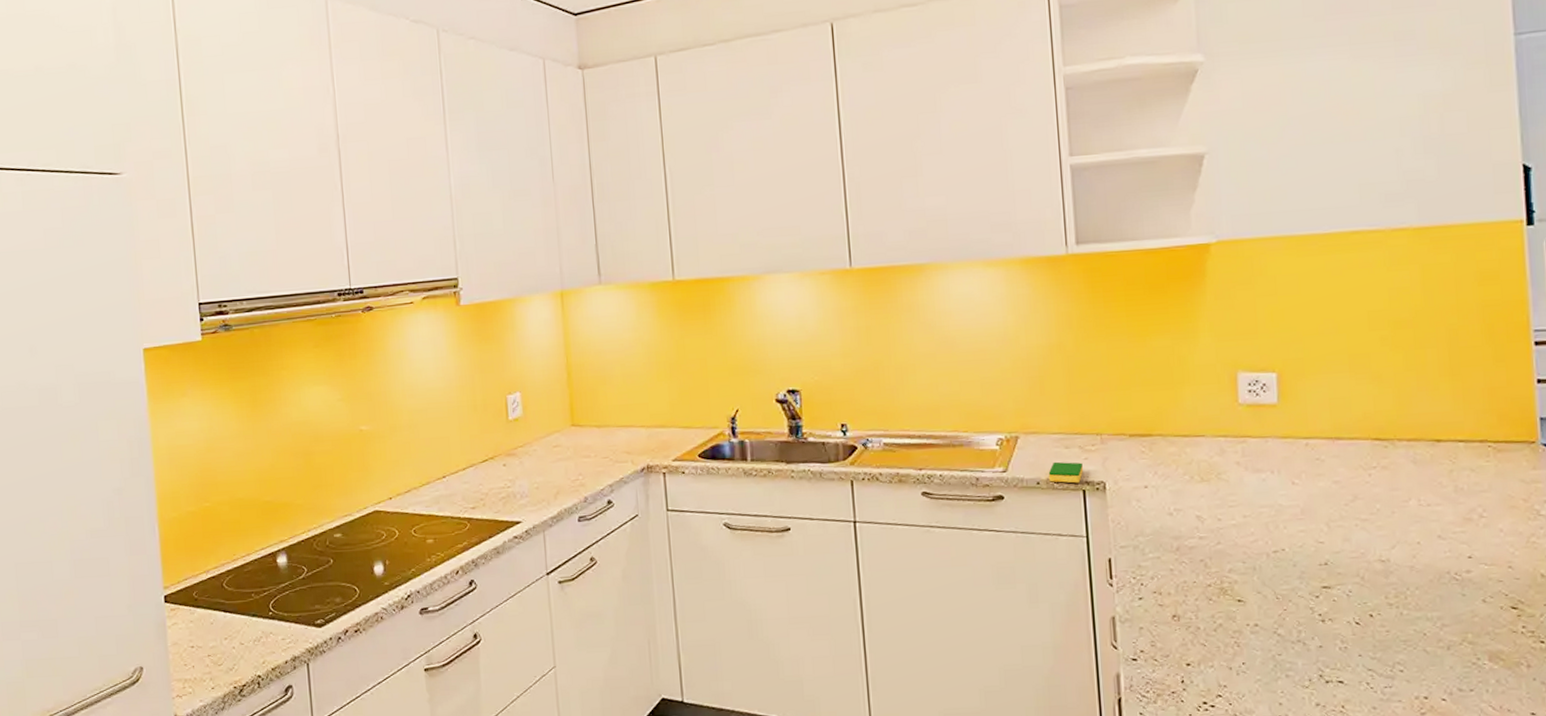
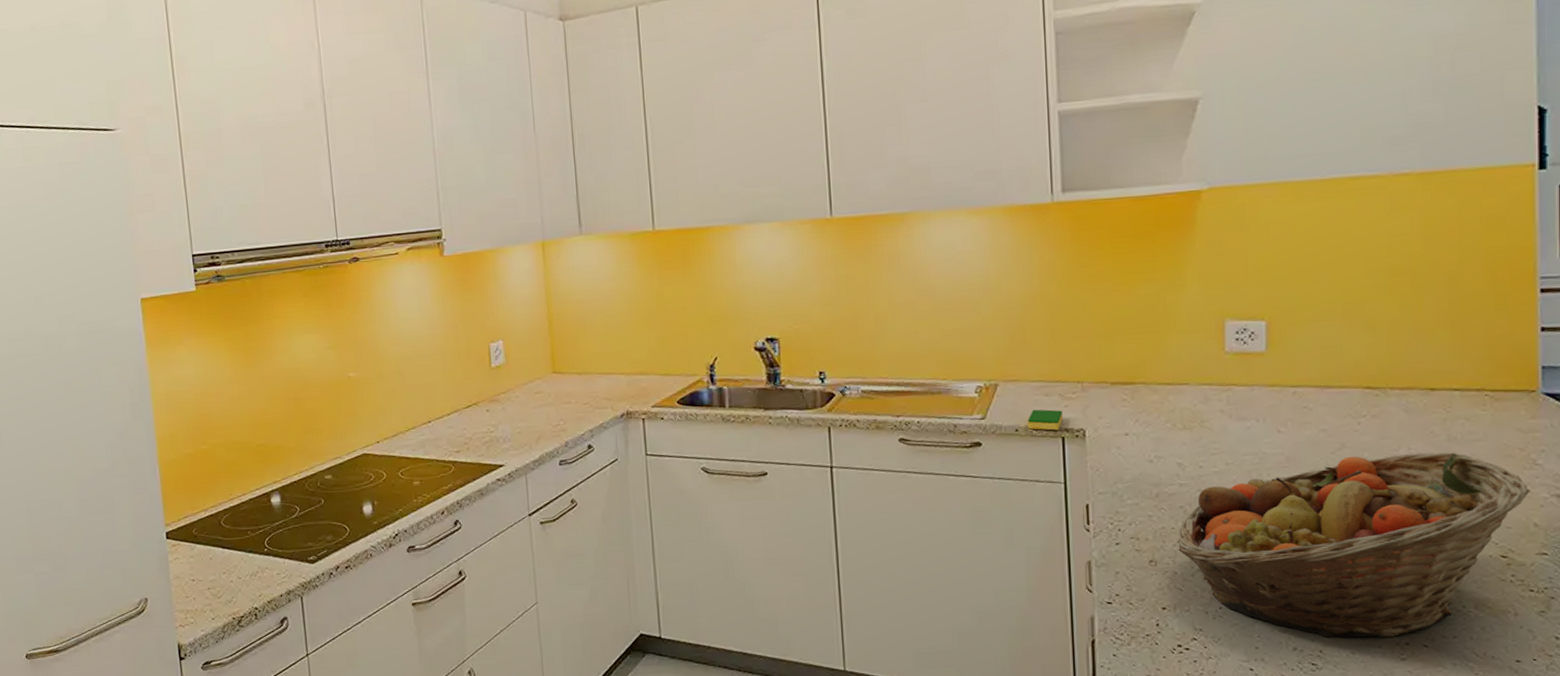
fruit basket: none [1198,503,1537,694] -> present [1176,452,1531,639]

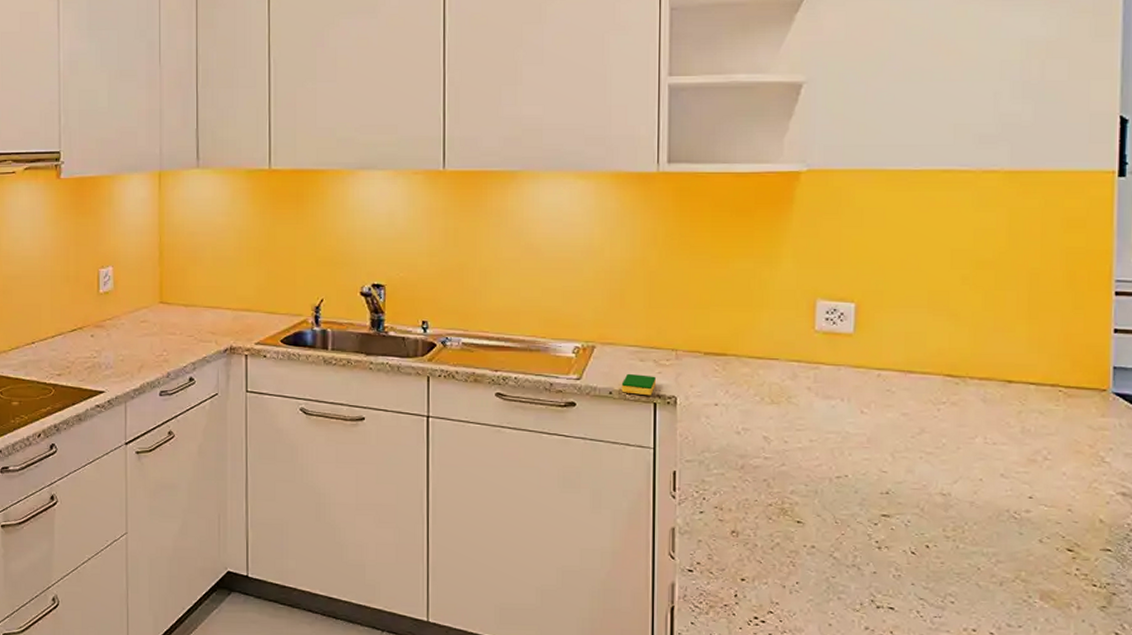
fruit basket: present [1176,452,1531,639] -> none [758,441,1099,622]

